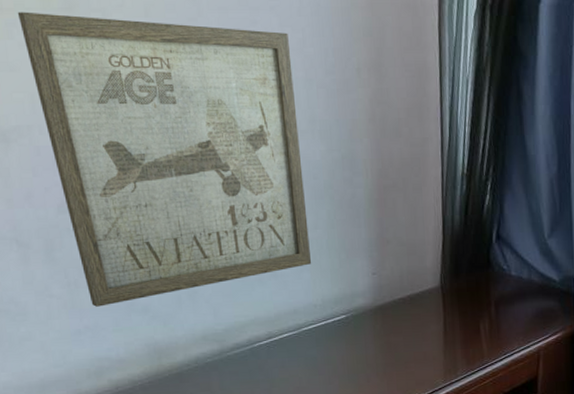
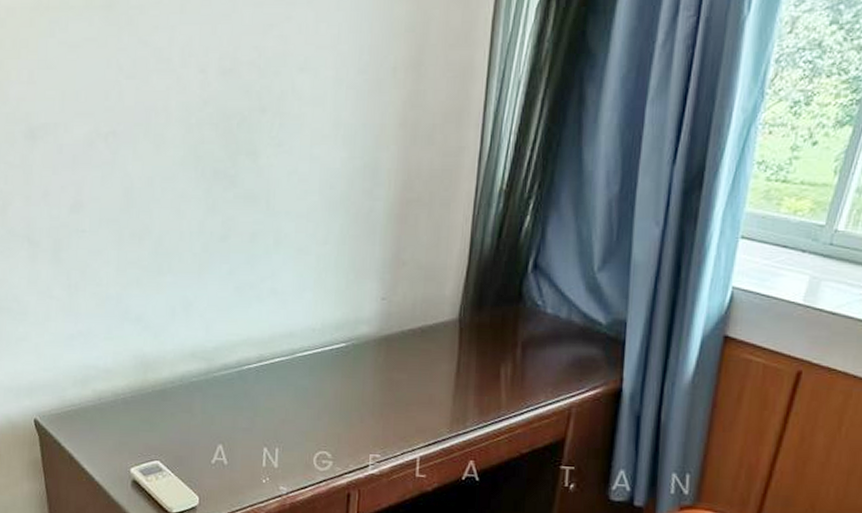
wall art: present [17,11,312,307] -> none [61,10,323,312]

